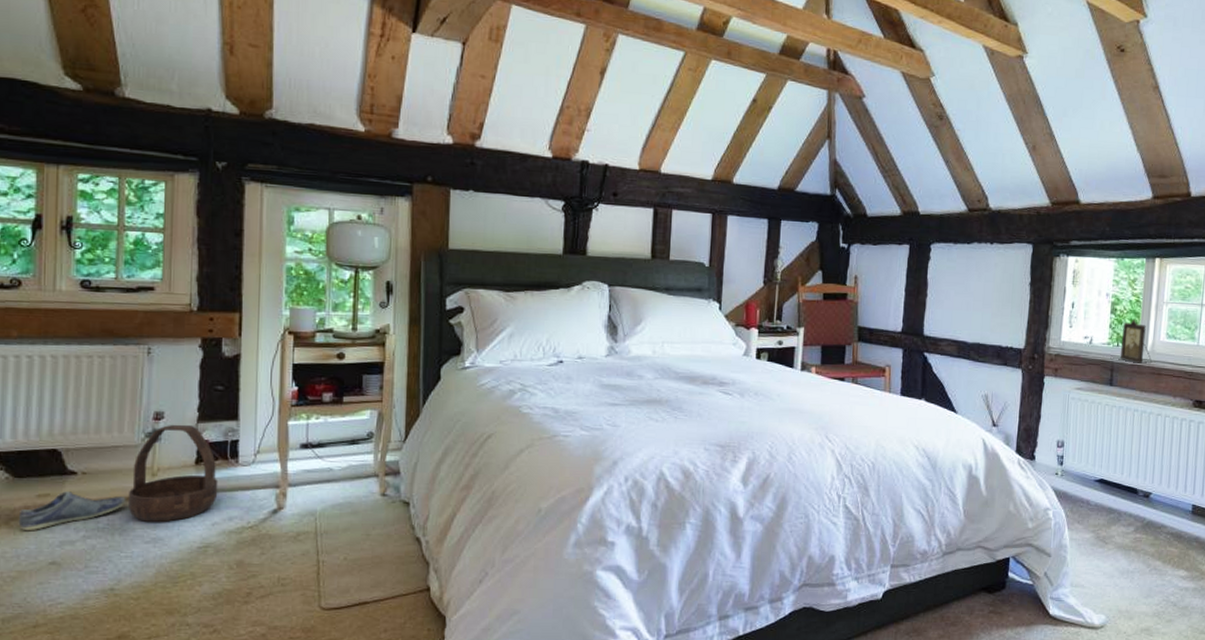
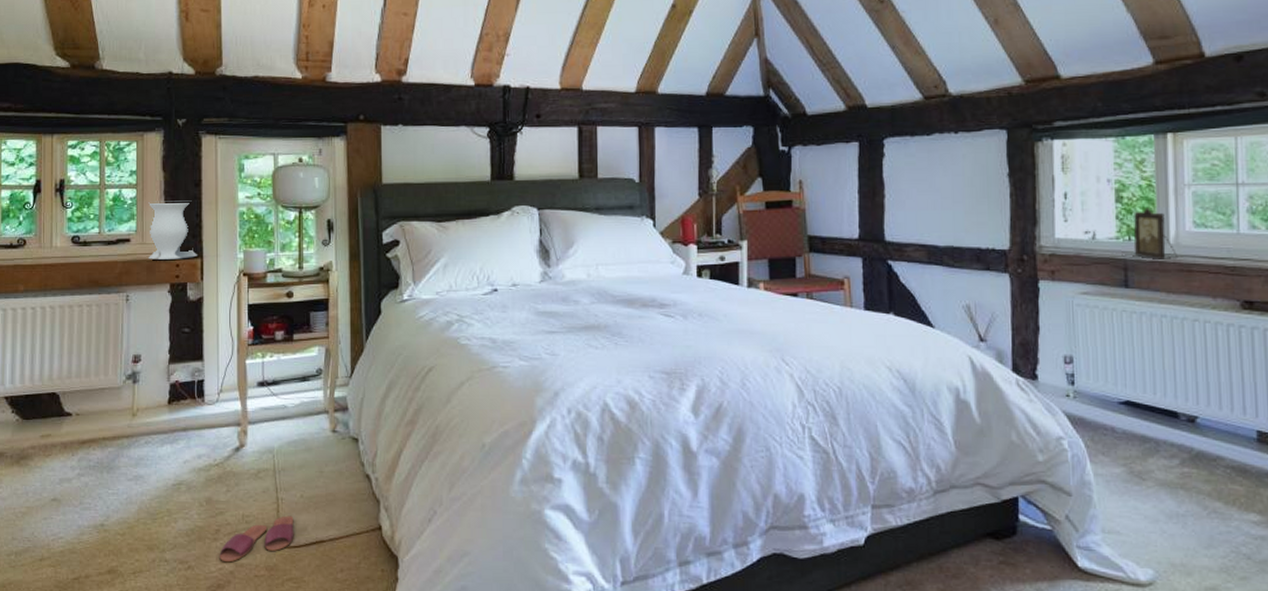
shoe: present [18,491,126,531] -> none [26,432,112,470]
basket: present [129,424,218,523] -> none [114,366,188,461]
vase: none [175,249,236,313] -> present [147,200,198,261]
slippers: none [250,578,336,625] -> present [219,515,294,563]

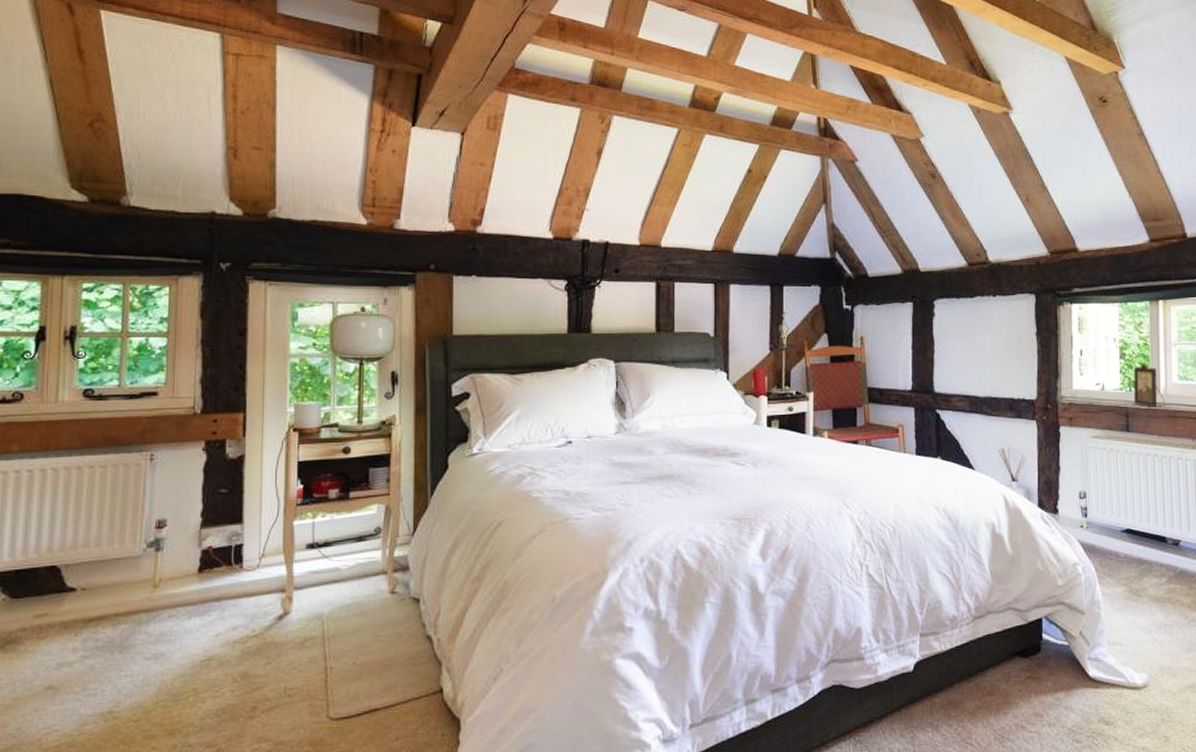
vase: present [147,200,198,261] -> none [178,350,240,416]
slippers: present [219,515,294,563] -> none [255,685,345,742]

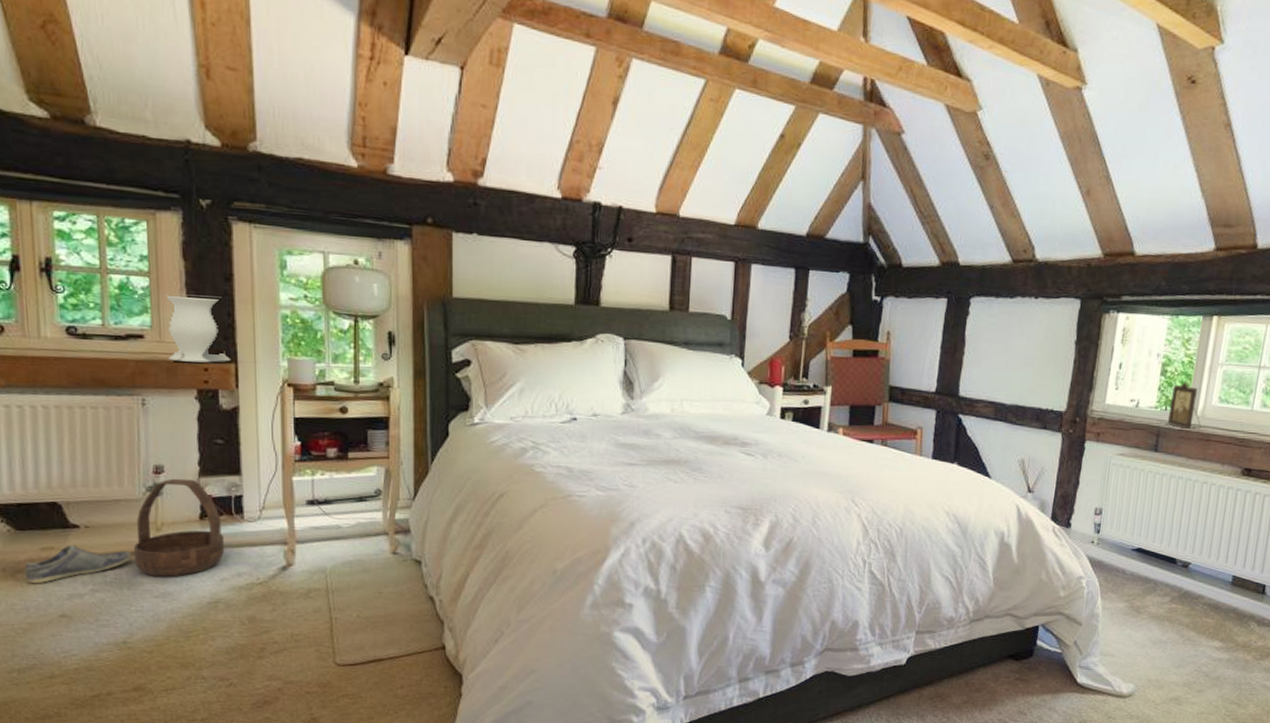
shoe: none [14,609,127,655] -> present [24,545,132,584]
basket: none [129,531,222,638] -> present [134,478,225,578]
vase: none [178,350,240,416] -> present [166,294,232,363]

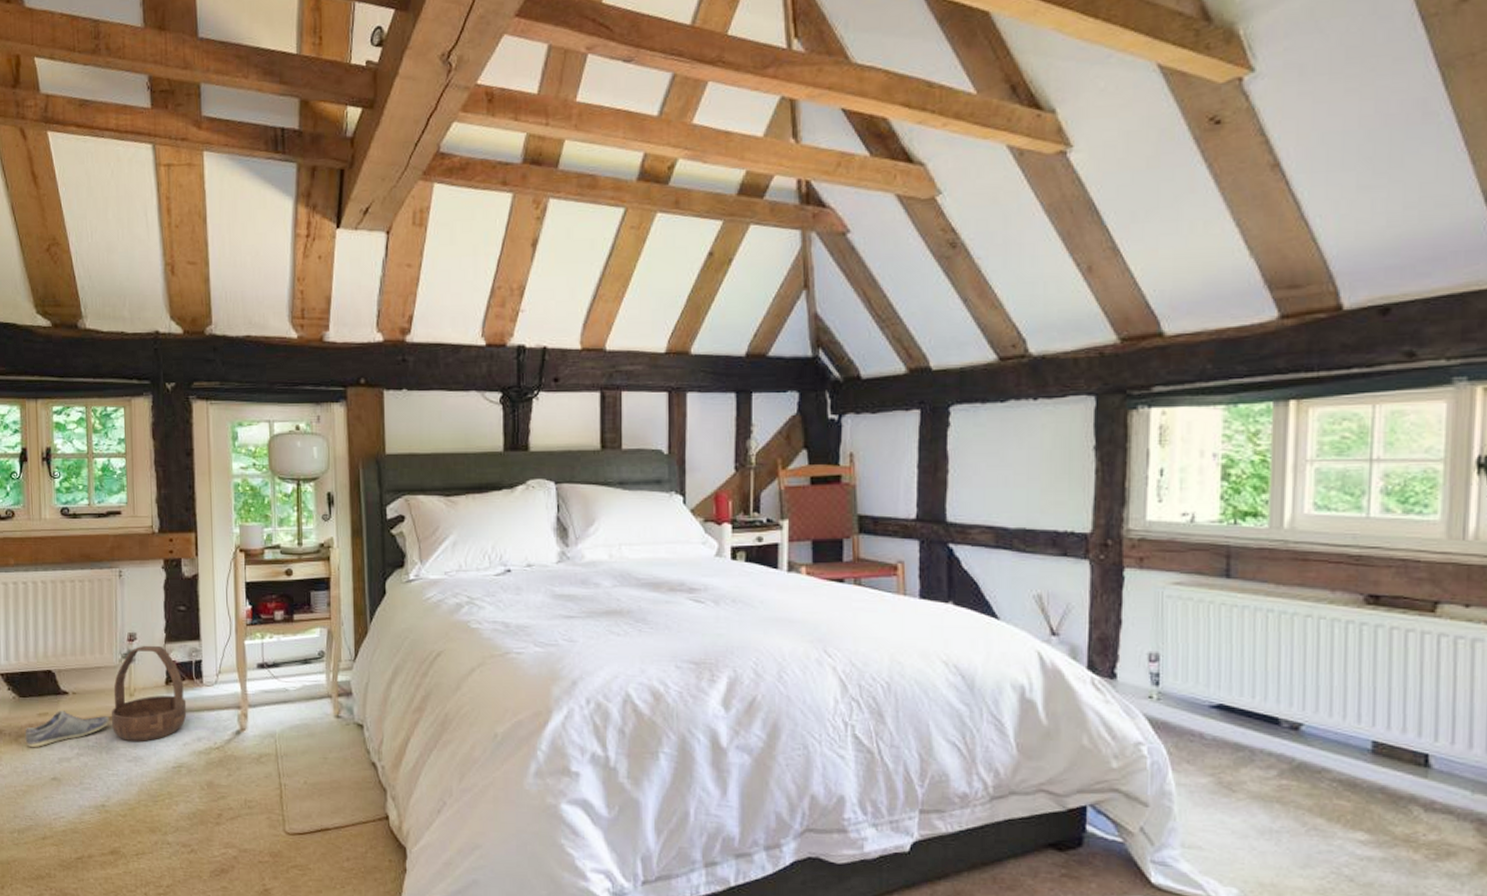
vase: present [166,294,232,363] -> none [139,471,192,535]
photo frame: present [1167,382,1202,429] -> none [1239,487,1293,546]

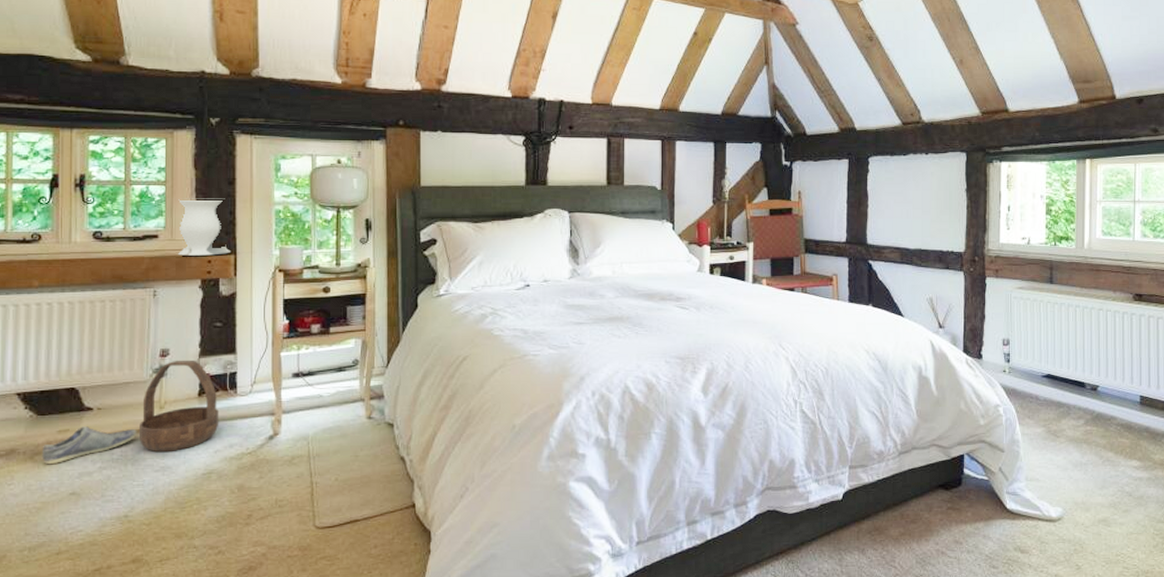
vase: none [139,471,192,535] -> present [177,198,232,257]

